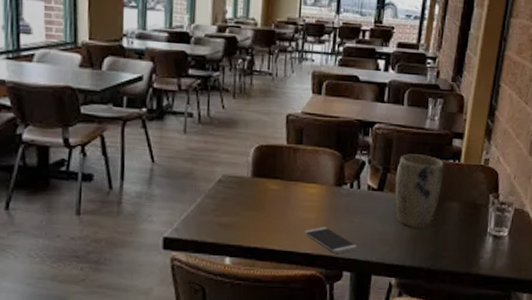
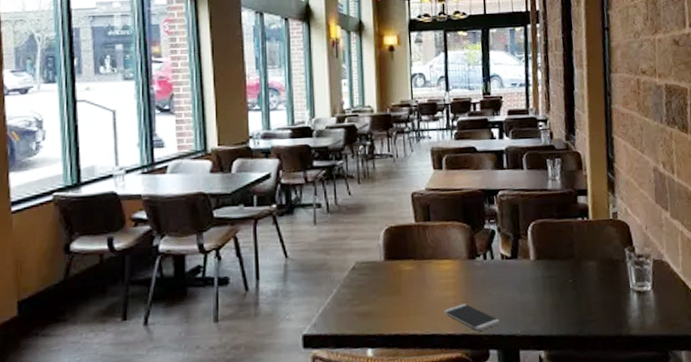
plant pot: present [395,154,444,227] -> none [527,216,575,293]

